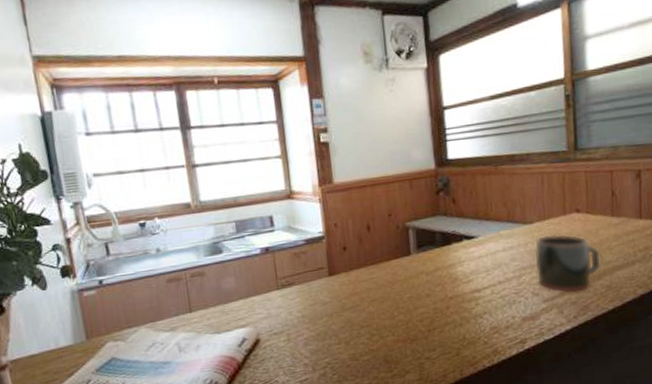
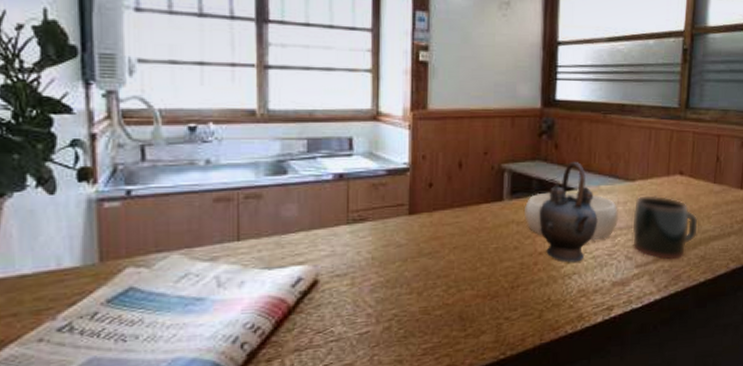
bowl: none [431,239,522,282] -> present [523,192,619,240]
teapot: none [445,212,502,303] -> present [539,162,598,262]

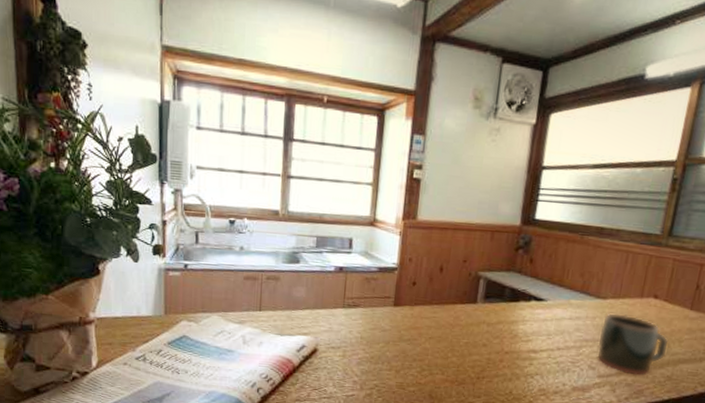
bowl: present [523,192,619,240] -> none [494,300,587,348]
teapot: present [539,162,598,262] -> none [508,276,565,365]

